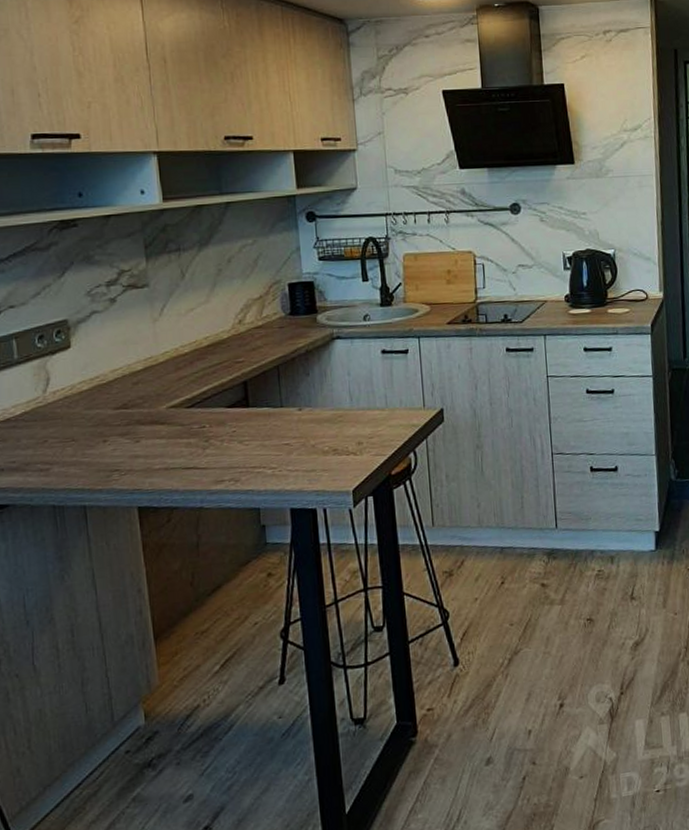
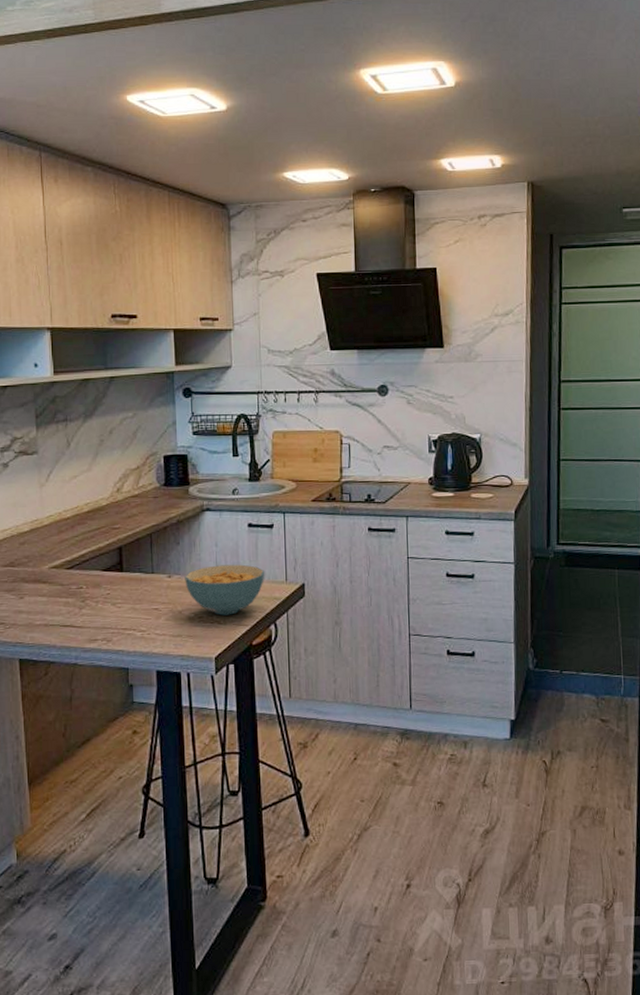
cereal bowl: none [316,392,402,447] -> present [185,564,265,616]

